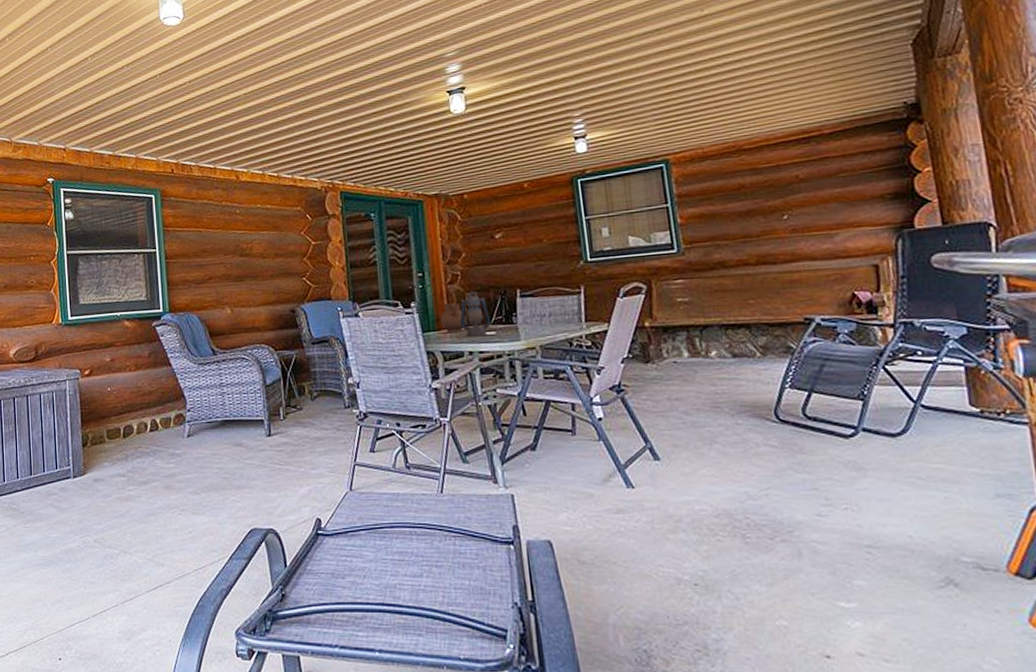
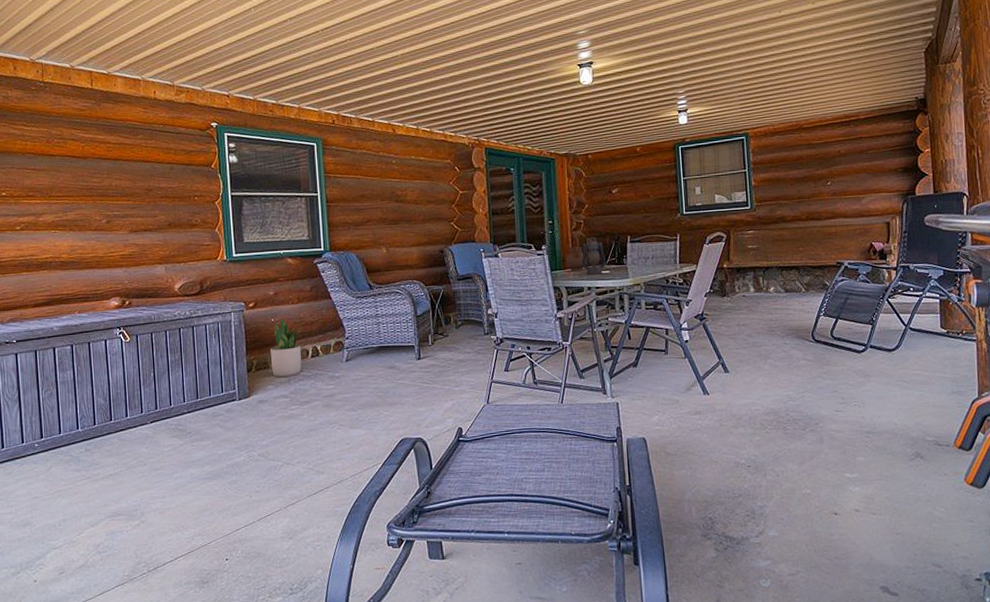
planter: none [106,386,141,455] -> present [270,318,303,379]

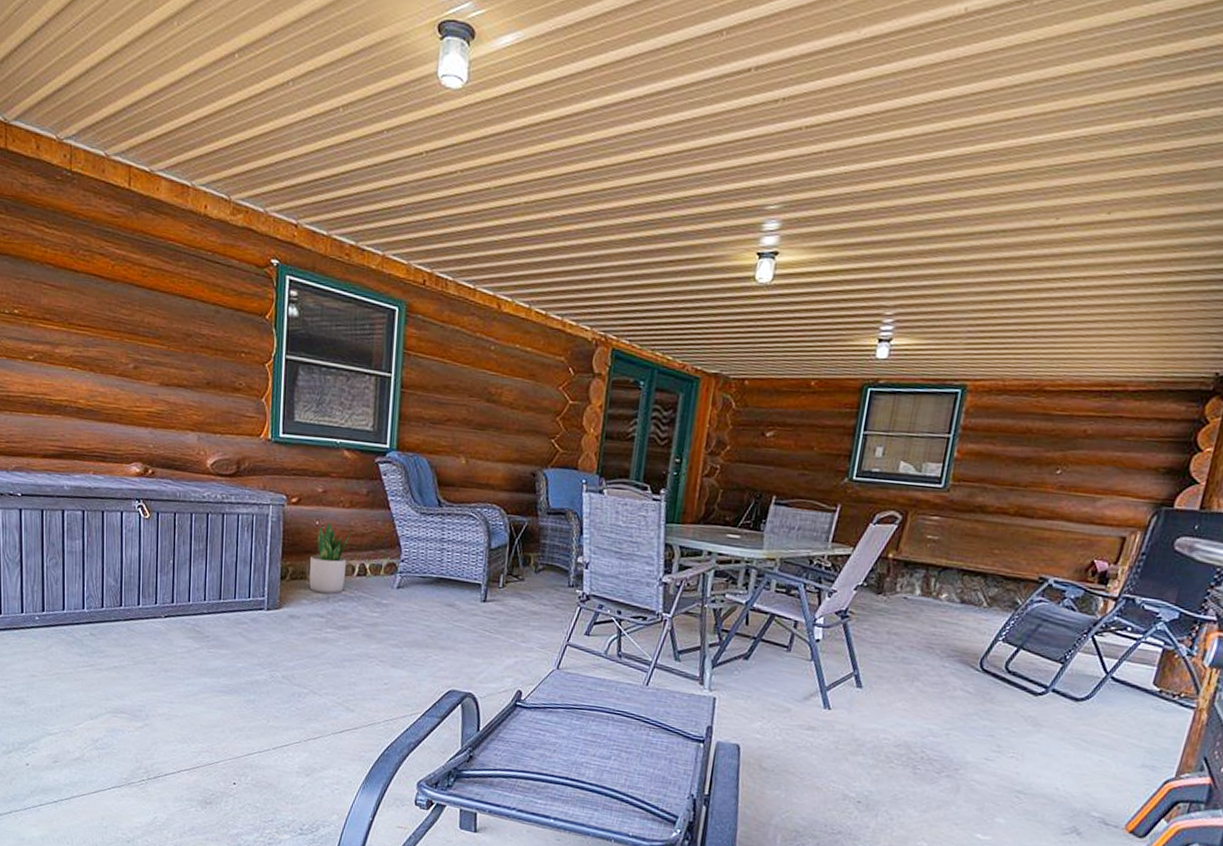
pitcher: present [566,246,587,272] -> none [686,497,714,530]
lantern: present [581,237,607,275] -> none [705,488,739,538]

